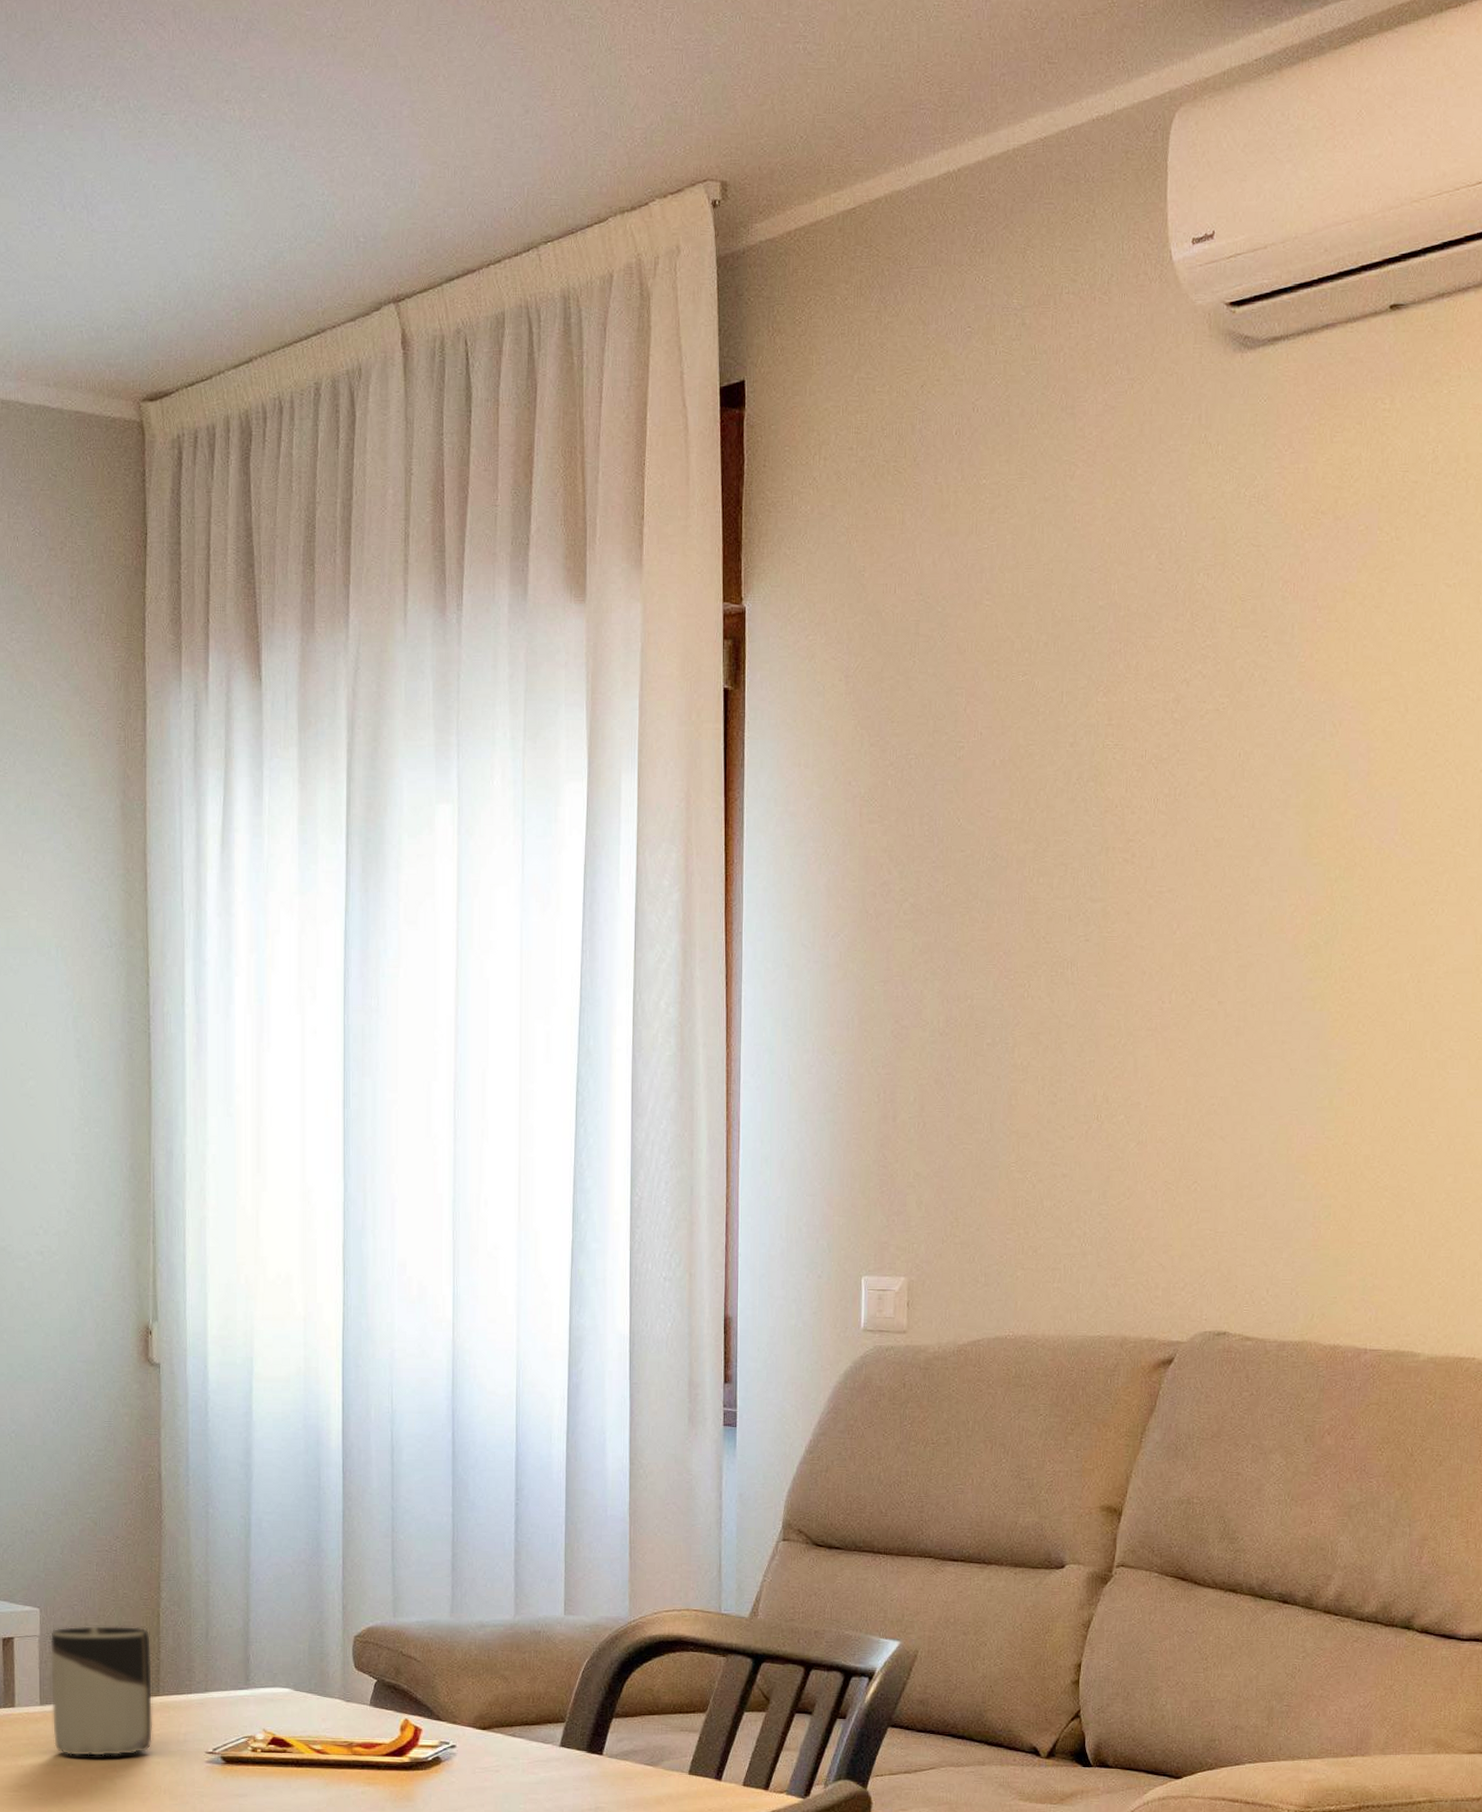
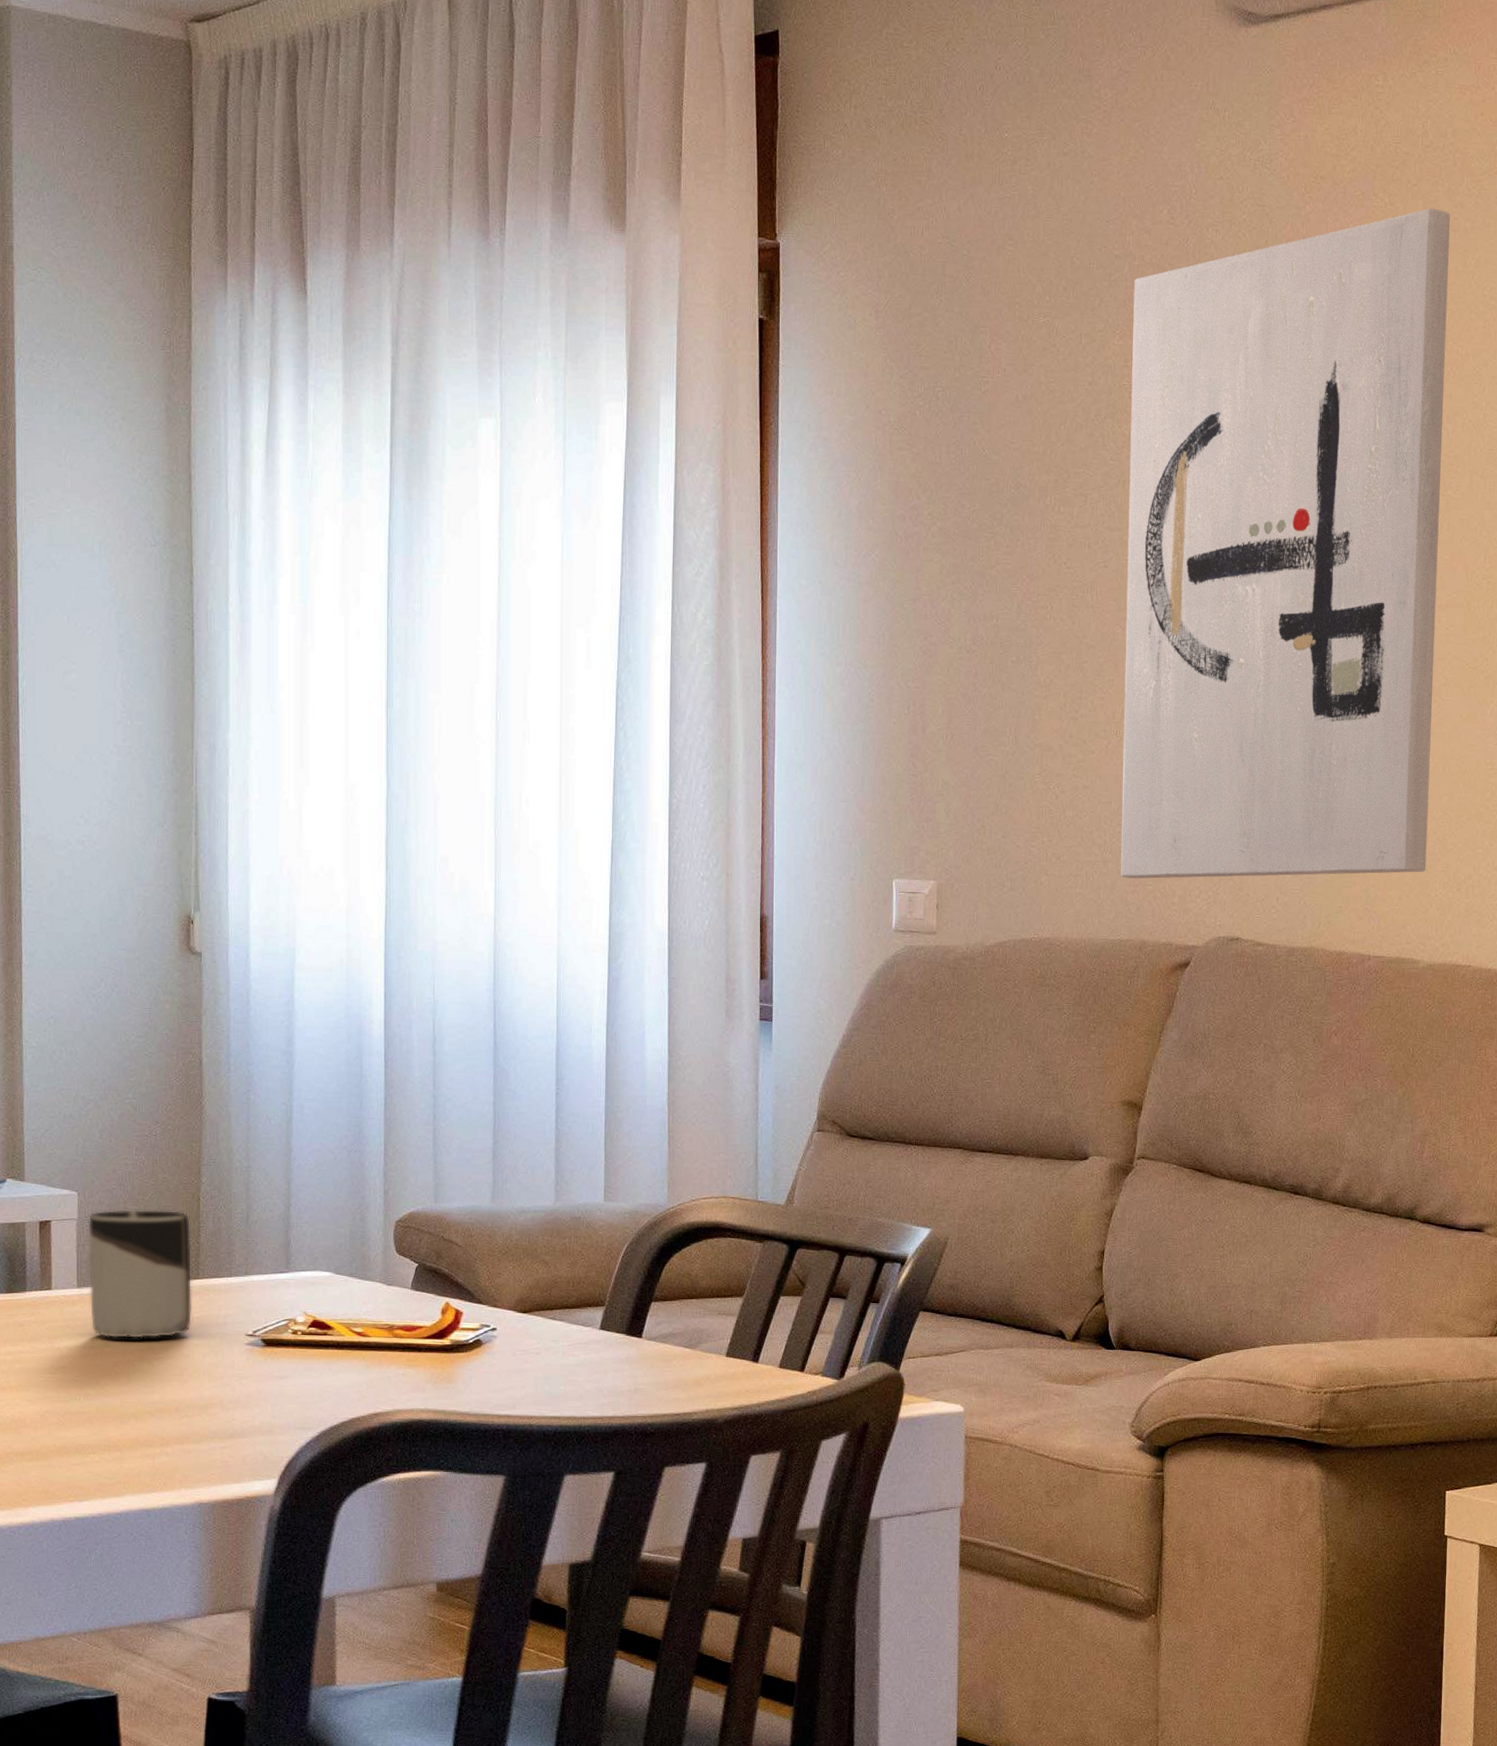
wall art: none [1101,540,1462,1271] -> present [1121,208,1450,879]

